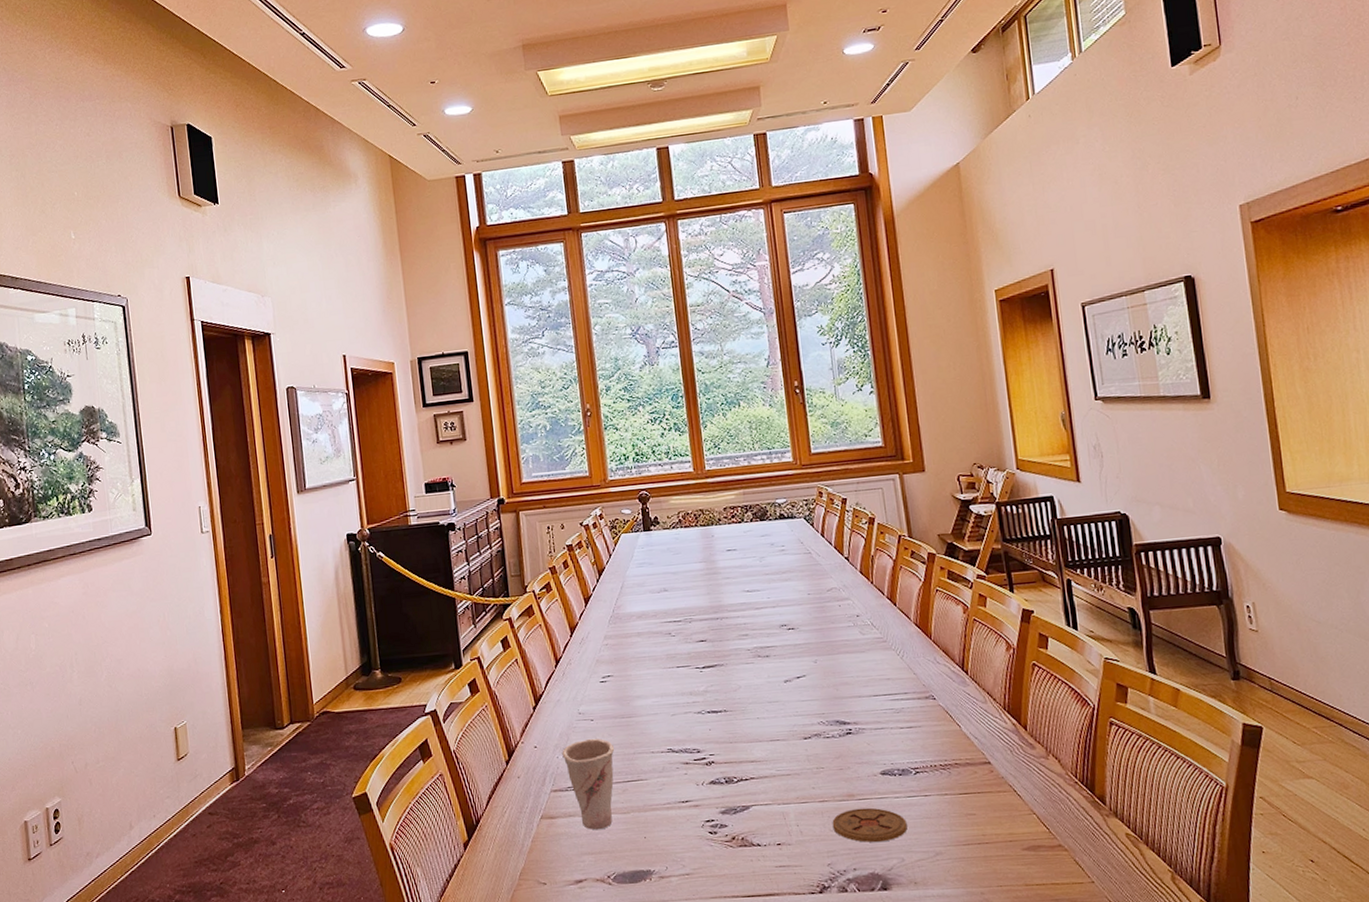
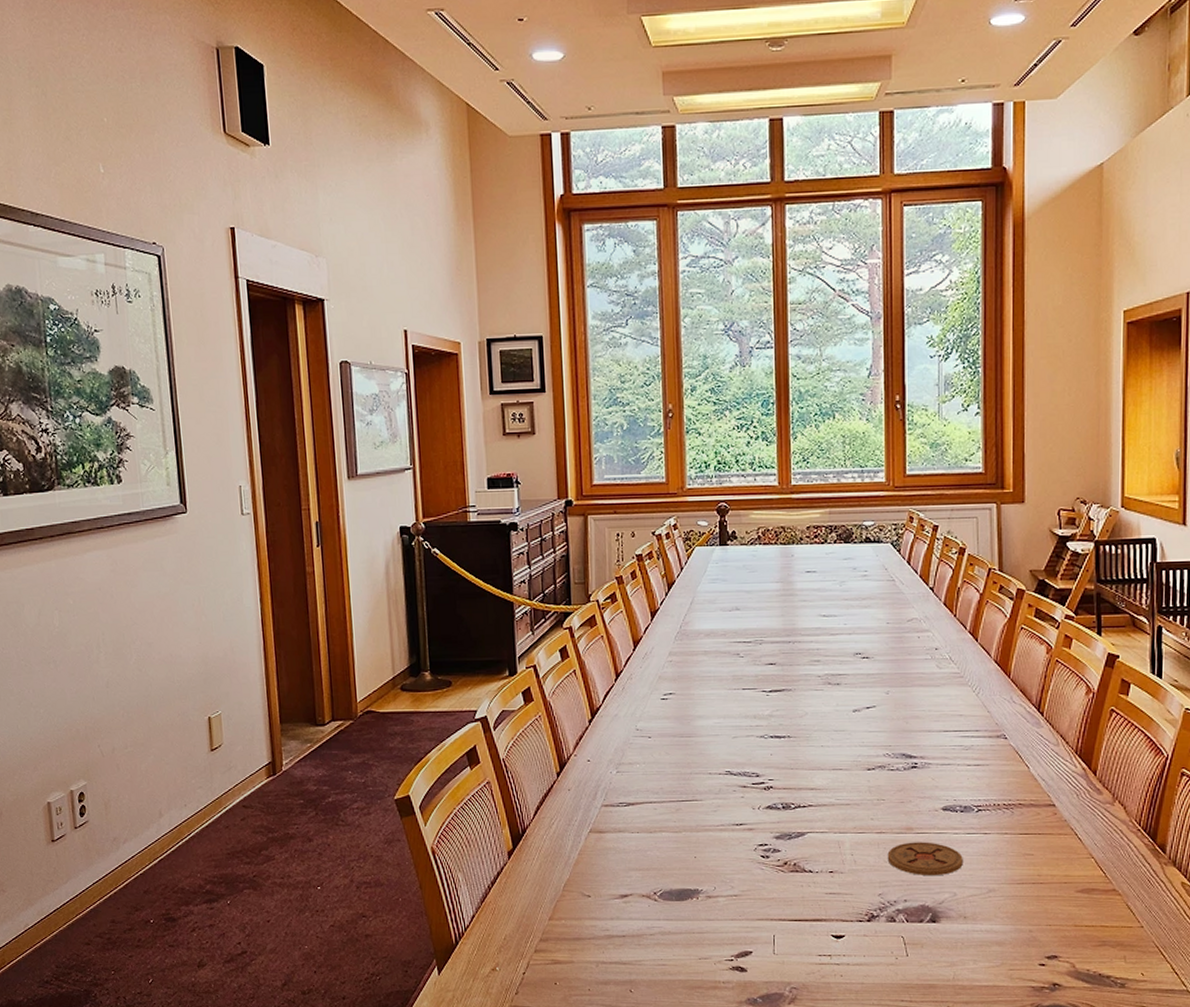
cup: present [562,738,615,830] -> none [616,755,671,847]

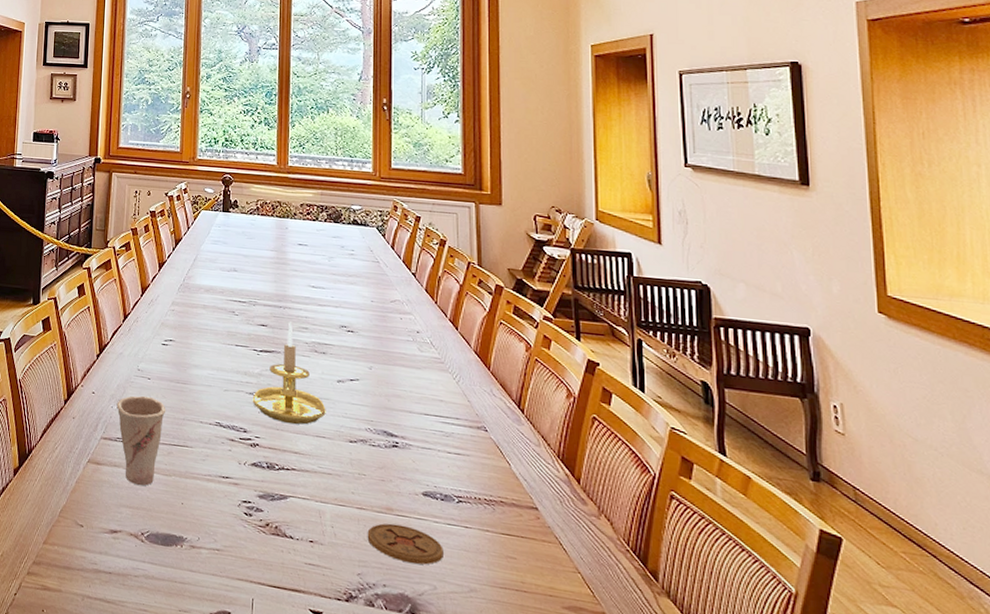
cup: none [616,755,671,847] -> present [116,395,166,486]
candle holder: none [763,656,842,762] -> present [252,321,326,425]

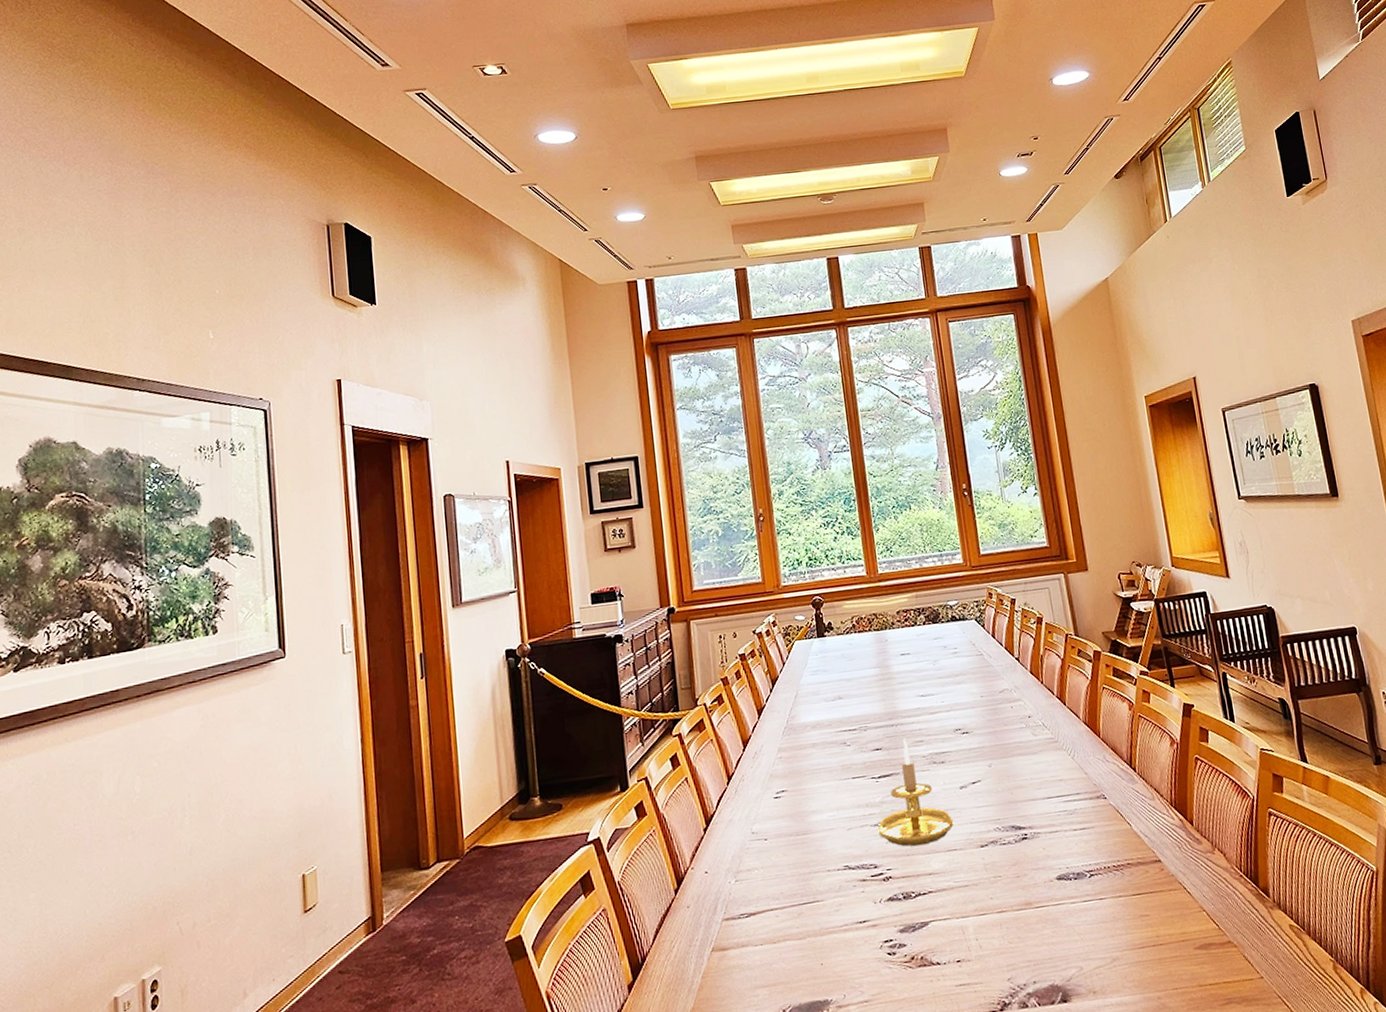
cup: present [116,395,166,486] -> none [734,859,790,960]
coaster: present [367,523,443,565] -> none [1010,915,1085,953]

